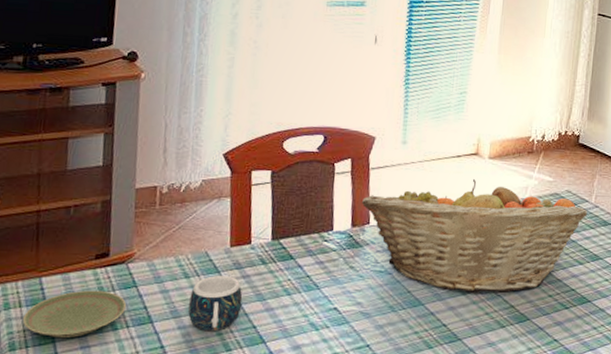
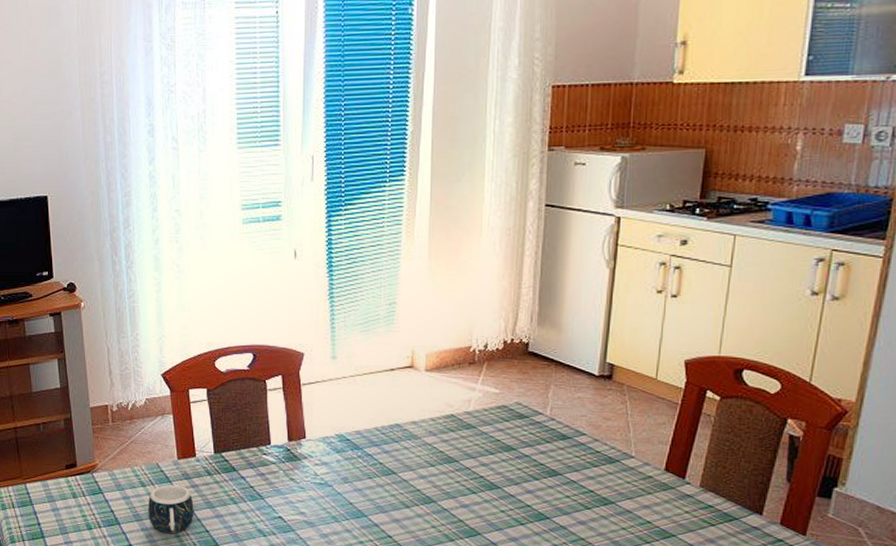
plate: present [22,290,127,337] -> none [16,495,97,534]
fruit basket: present [361,179,588,293] -> none [295,393,543,507]

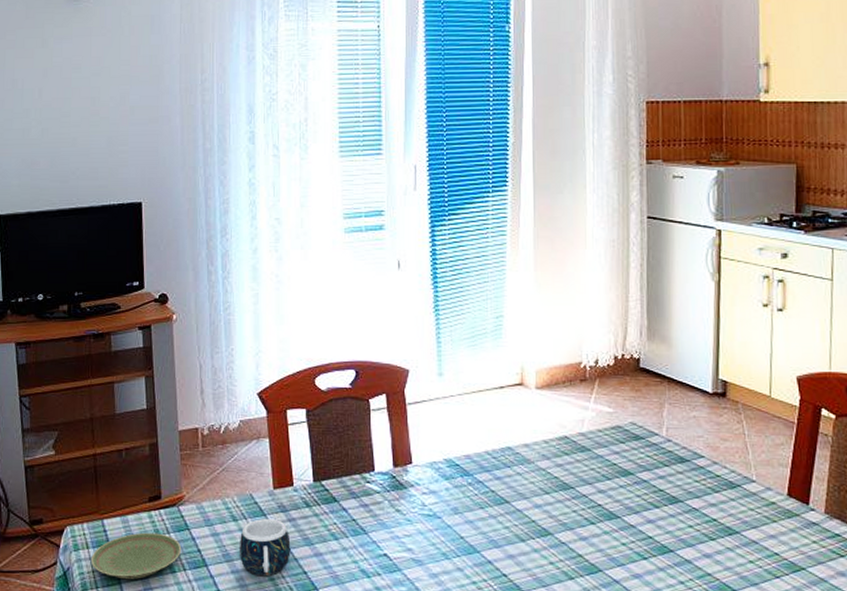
plate: none [16,495,97,534] -> present [90,532,182,579]

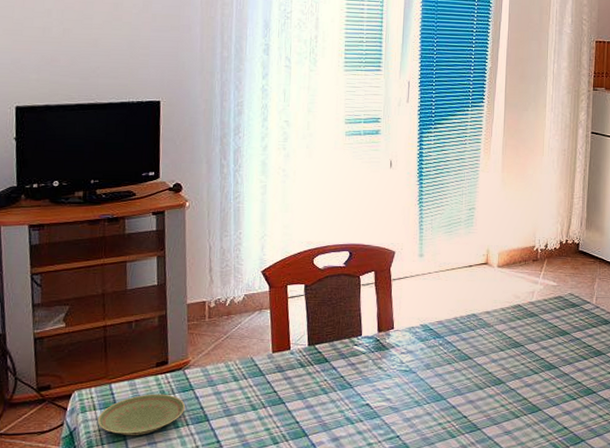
mug: present [240,519,291,577] -> none [239,378,286,428]

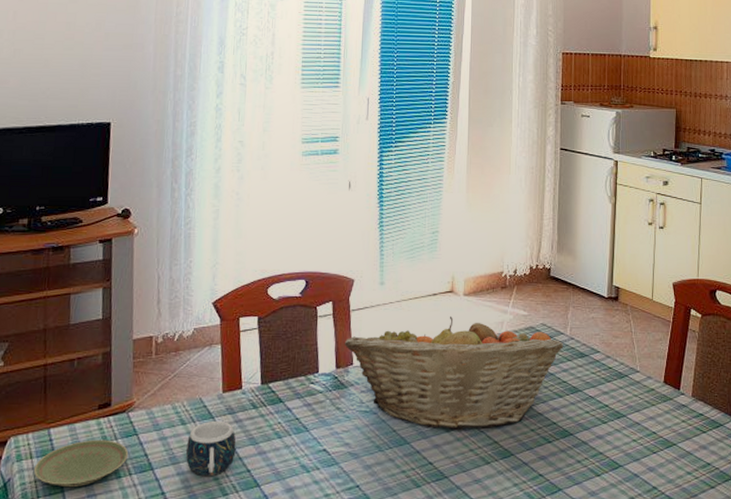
mug: none [239,378,286,428] -> present [186,421,236,477]
fruit basket: none [385,286,590,388] -> present [344,316,564,430]

